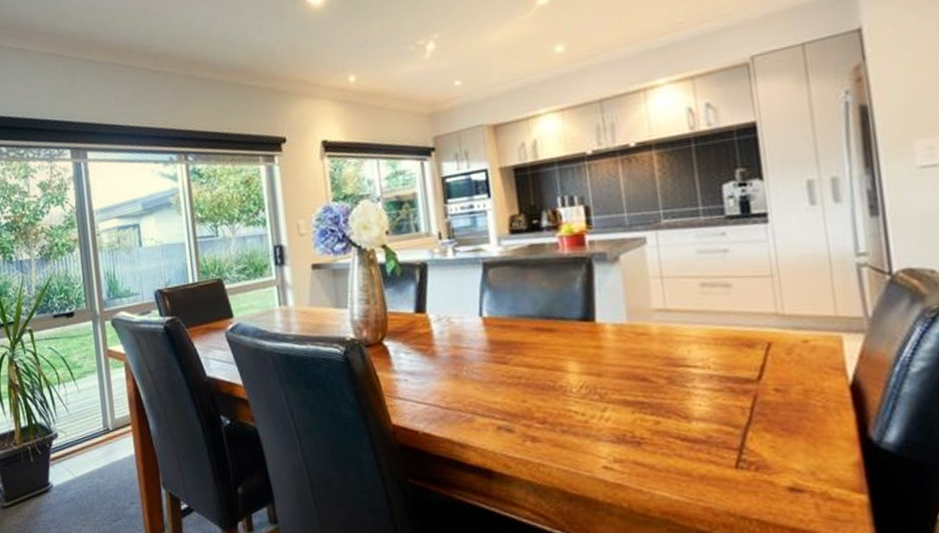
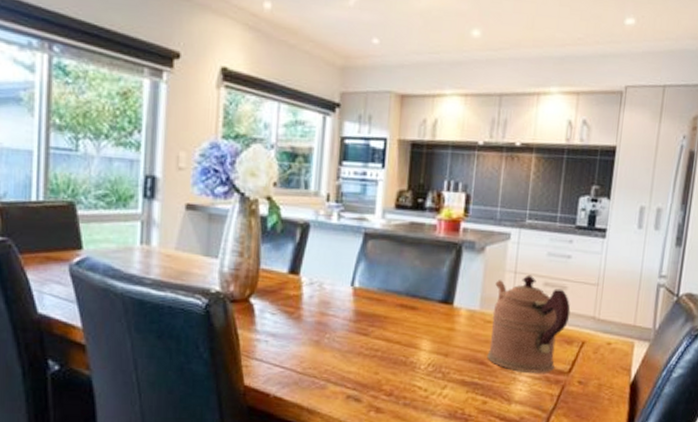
coffeepot: none [640,277,744,385] -> present [487,274,571,373]

